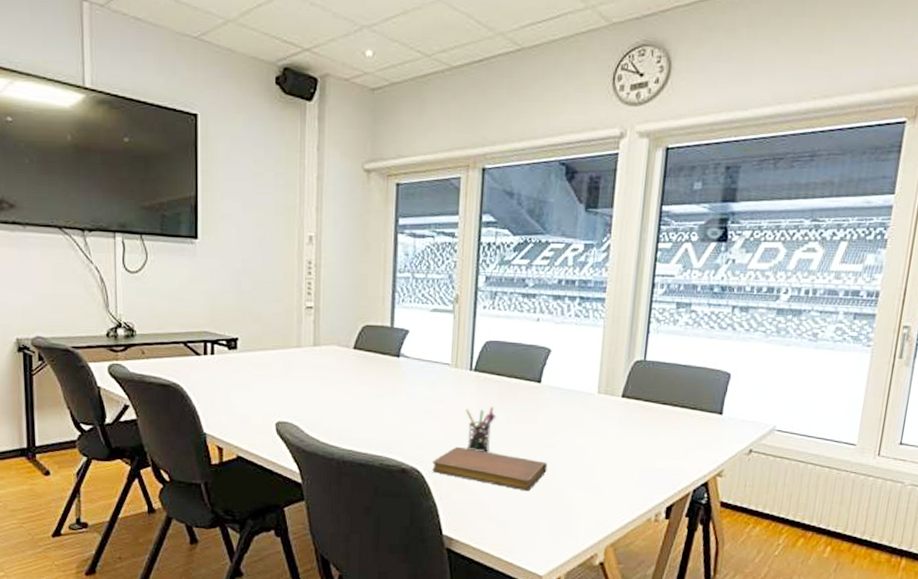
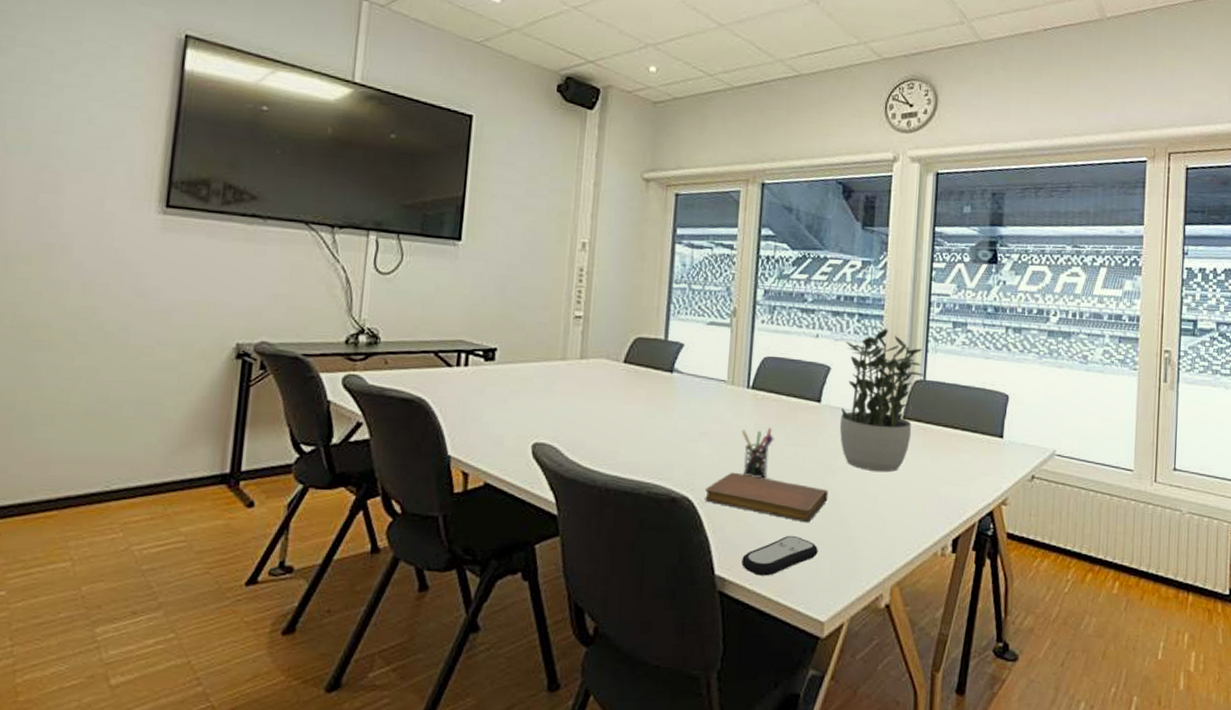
remote control: none [467,501,537,536] -> present [741,535,818,576]
potted plant: none [559,311,645,447] -> present [839,328,924,473]

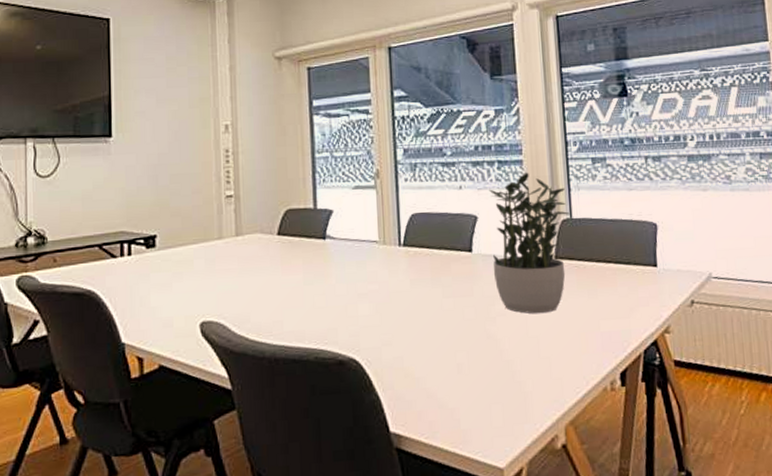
notebook: present [705,472,828,523] -> none [371,329,491,372]
pen holder: present [741,428,775,479] -> none [398,282,432,333]
remote control: present [741,535,818,576] -> none [414,385,488,429]

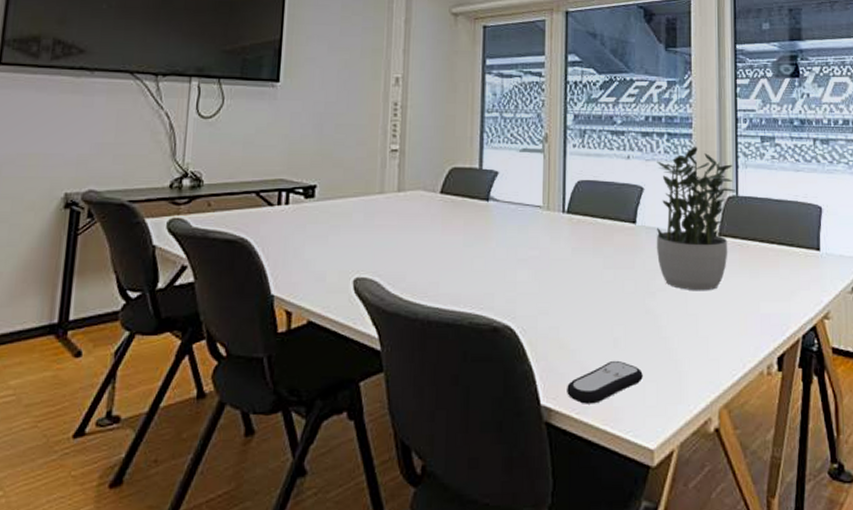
remote control: none [414,385,488,429] -> present [567,360,643,404]

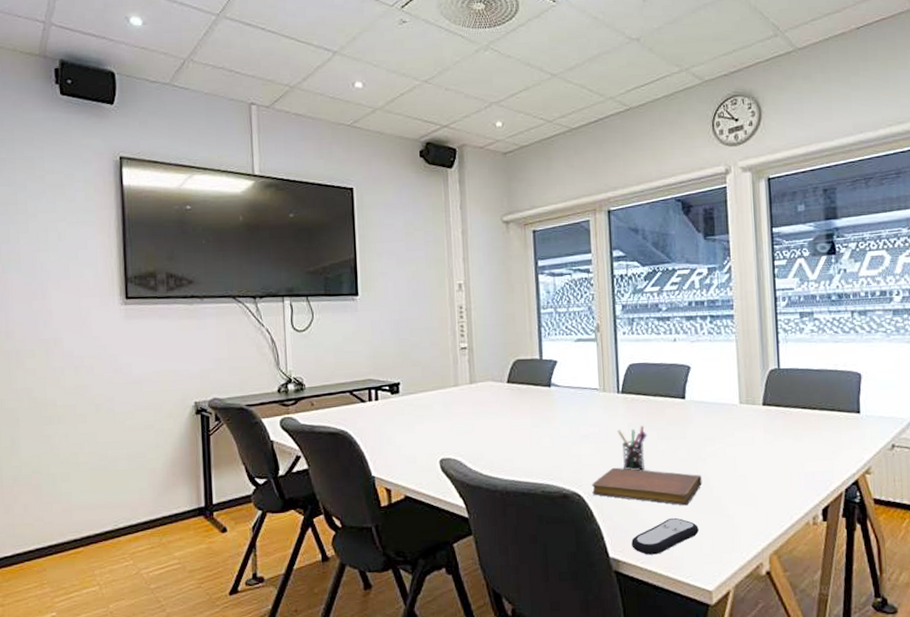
notebook: none [527,298,649,347] -> present [592,467,702,506]
pen holder: none [559,251,592,303] -> present [617,426,647,471]
potted plant: present [656,147,736,291] -> none [702,326,778,455]

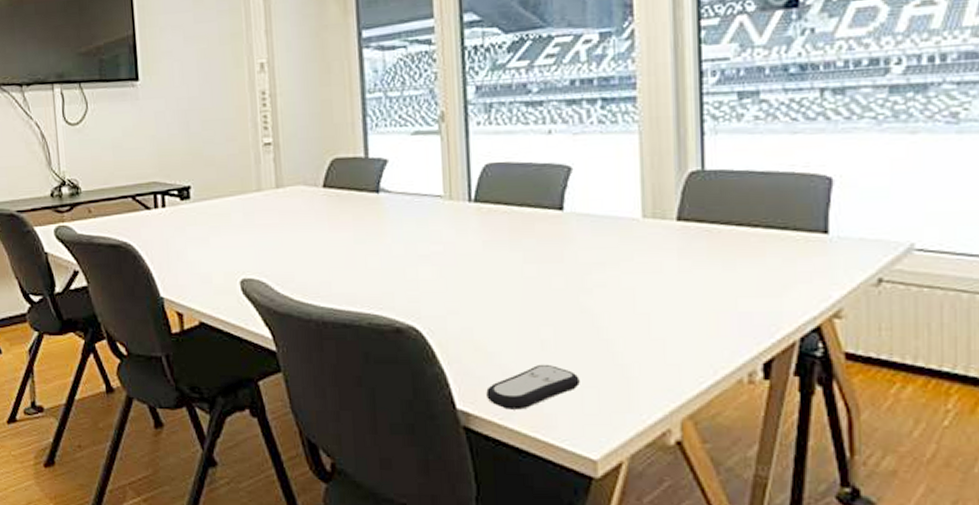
notebook: present [592,467,702,506] -> none [434,296,586,350]
pen holder: present [617,426,647,471] -> none [468,244,510,302]

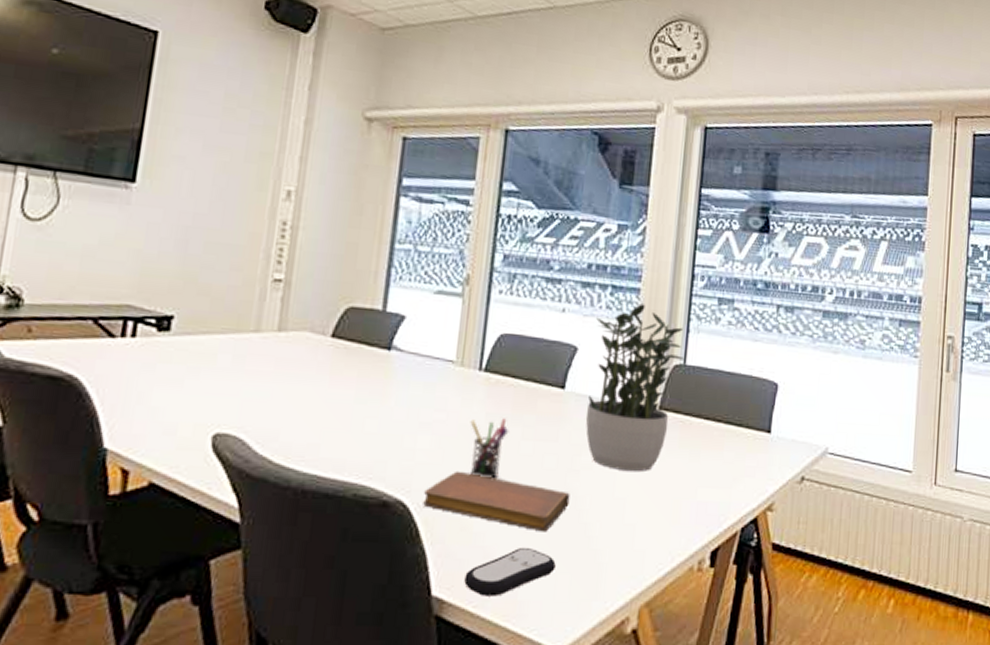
notebook: none [434,296,586,350] -> present [423,470,570,532]
pen holder: none [468,244,510,302] -> present [470,418,509,479]
potted plant: none [588,112,702,287] -> present [585,304,684,472]

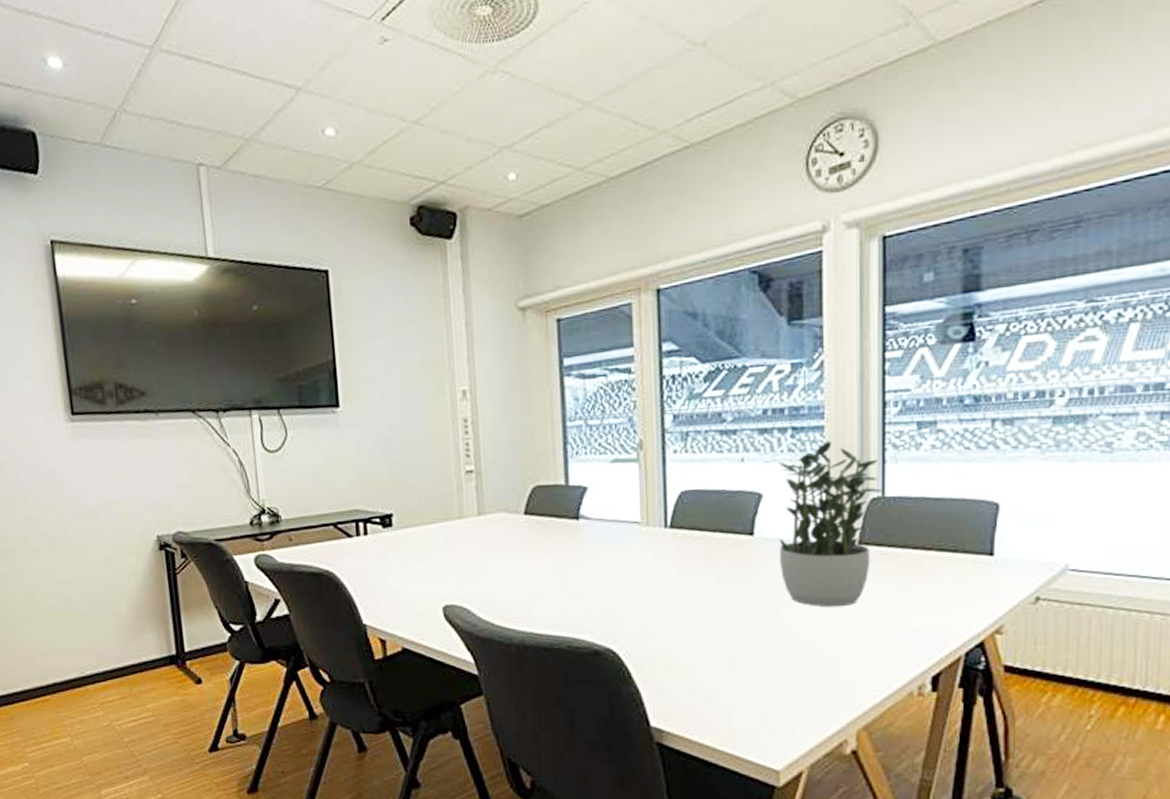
notebook: present [423,470,570,532] -> none [630,619,772,668]
remote control: present [464,547,556,597] -> none [679,681,765,725]
pen holder: present [470,418,509,479] -> none [663,569,702,624]

